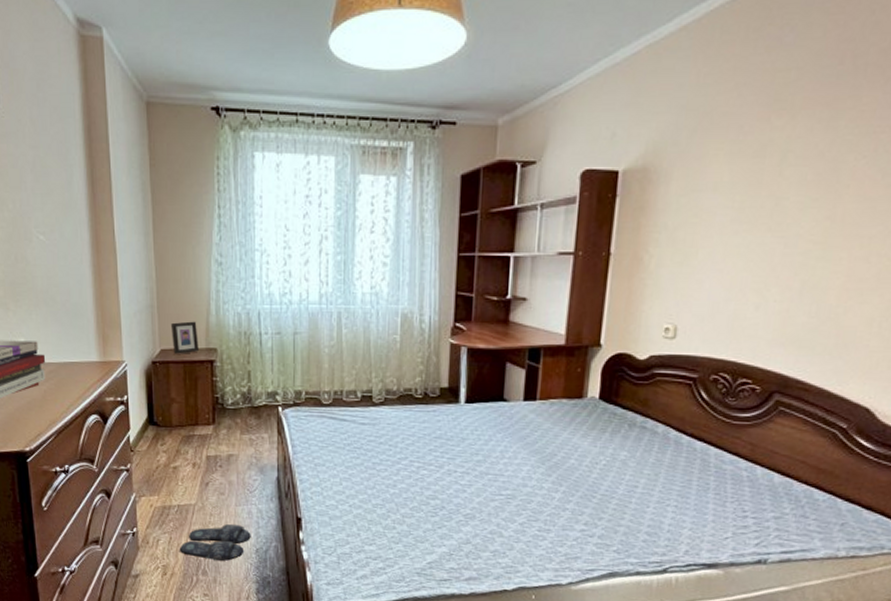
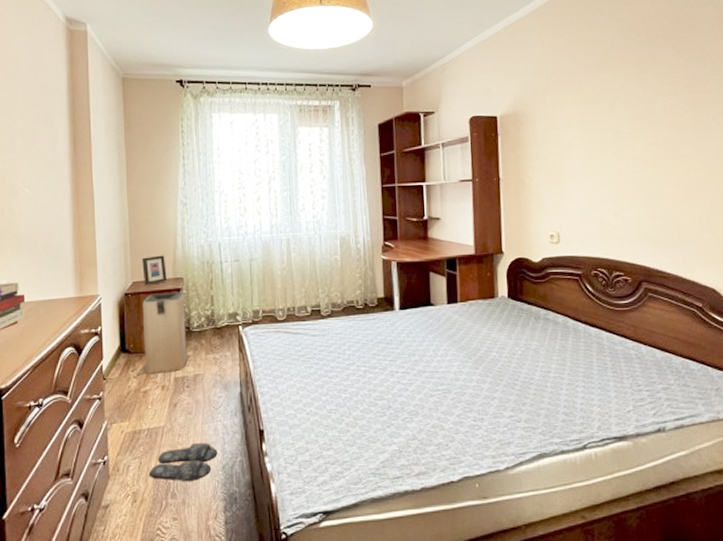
laundry basket: none [165,363,224,451] -> present [136,291,190,376]

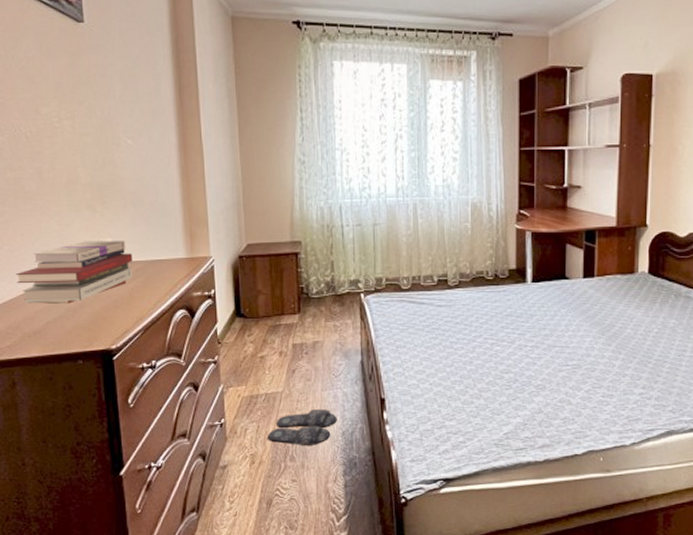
laundry basket: present [136,291,190,376] -> none [252,256,309,341]
picture frame: present [142,255,167,285] -> none [257,217,284,248]

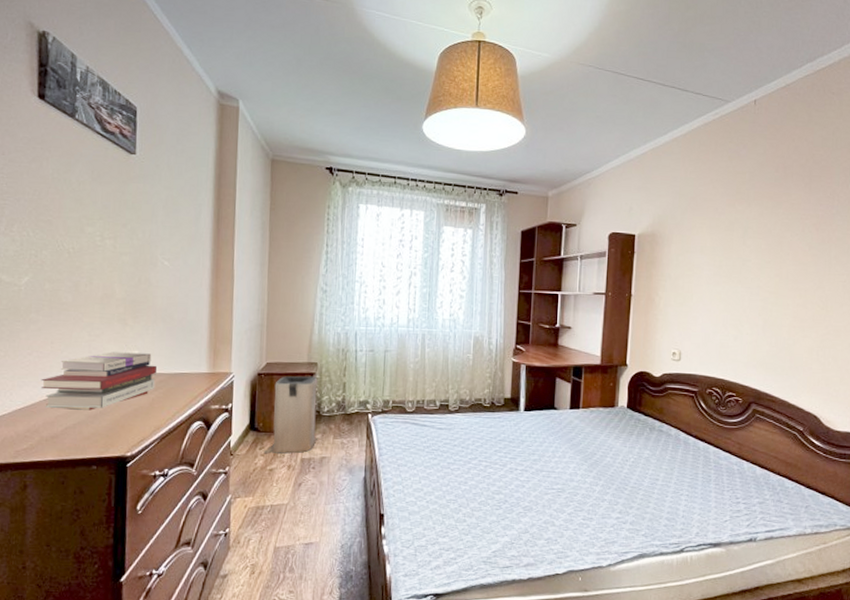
laundry basket: none [252,256,309,341] -> present [263,376,318,454]
slippers: present [268,408,337,445] -> none [270,521,338,557]

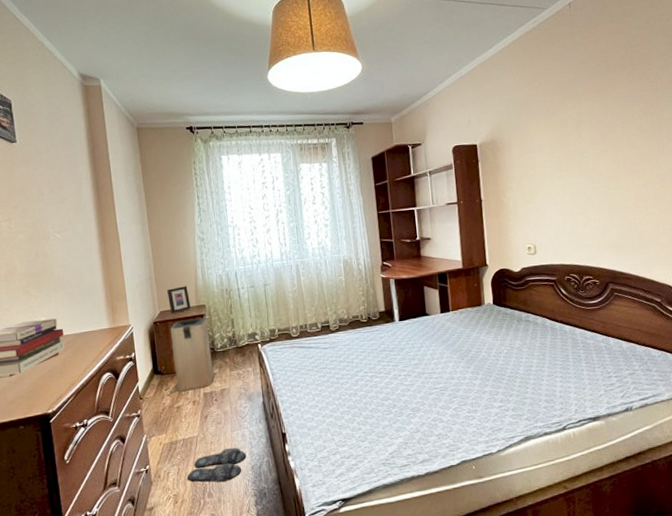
slippers: none [270,521,338,557] -> present [187,447,247,482]
picture frame: none [277,339,302,367] -> present [167,286,191,314]

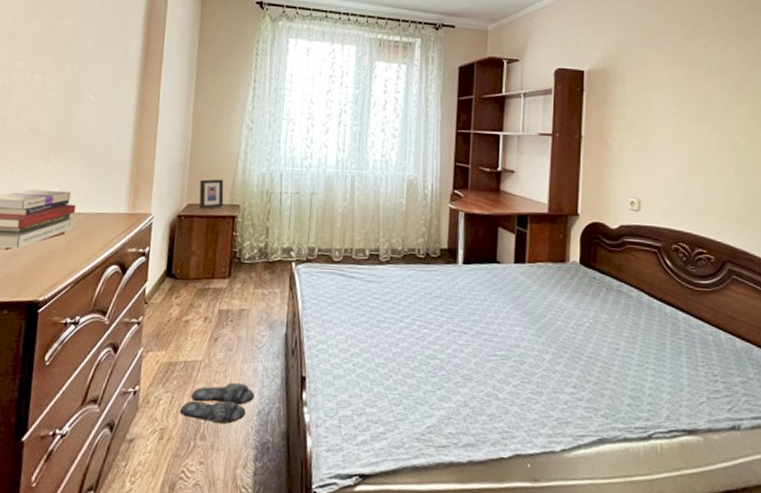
laundry basket: present [169,317,217,394] -> none [179,218,240,304]

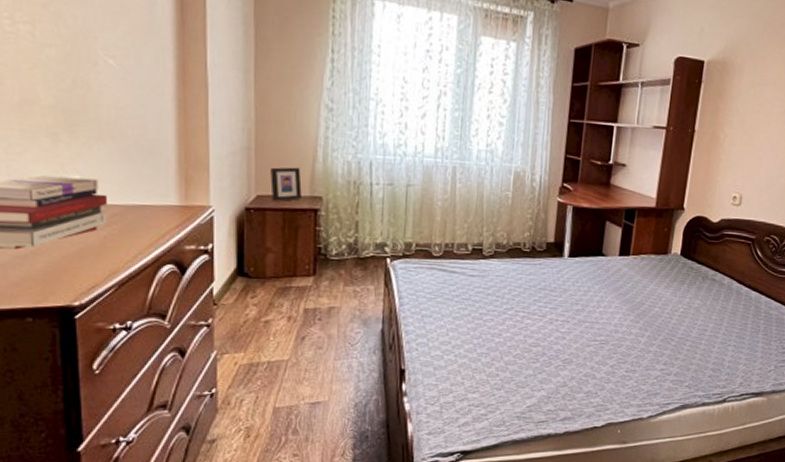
slippers: present [180,382,255,424] -> none [268,378,350,418]

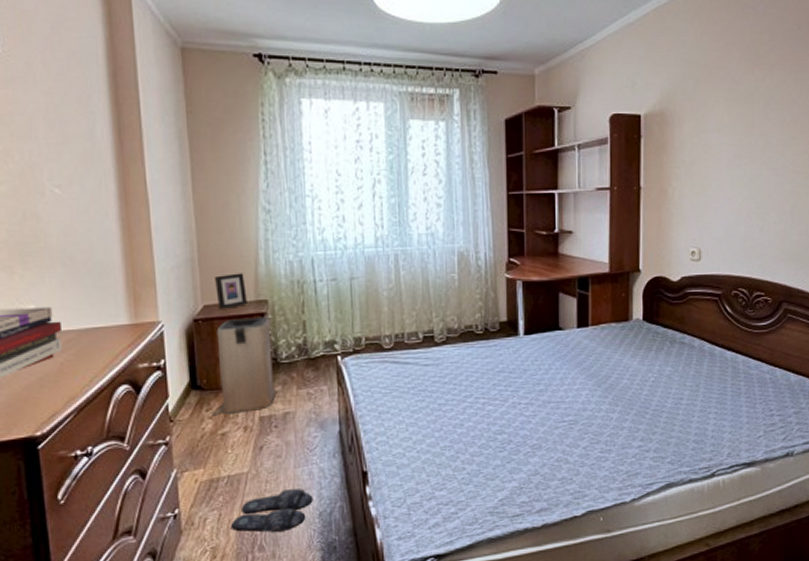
laundry basket: none [256,212,325,304] -> present [211,316,279,416]
slippers: none [268,378,350,418] -> present [232,488,313,532]

